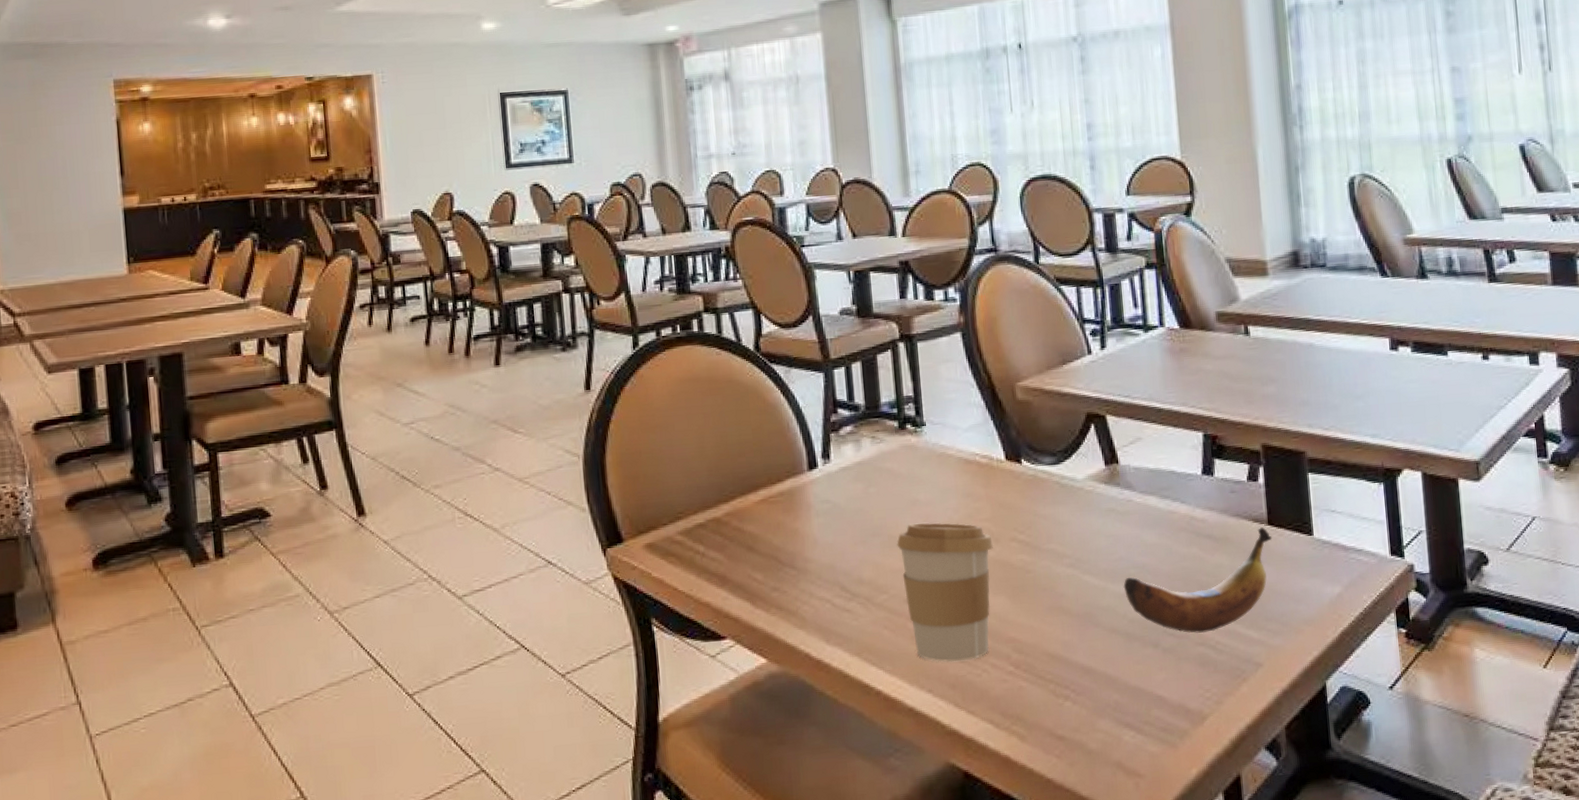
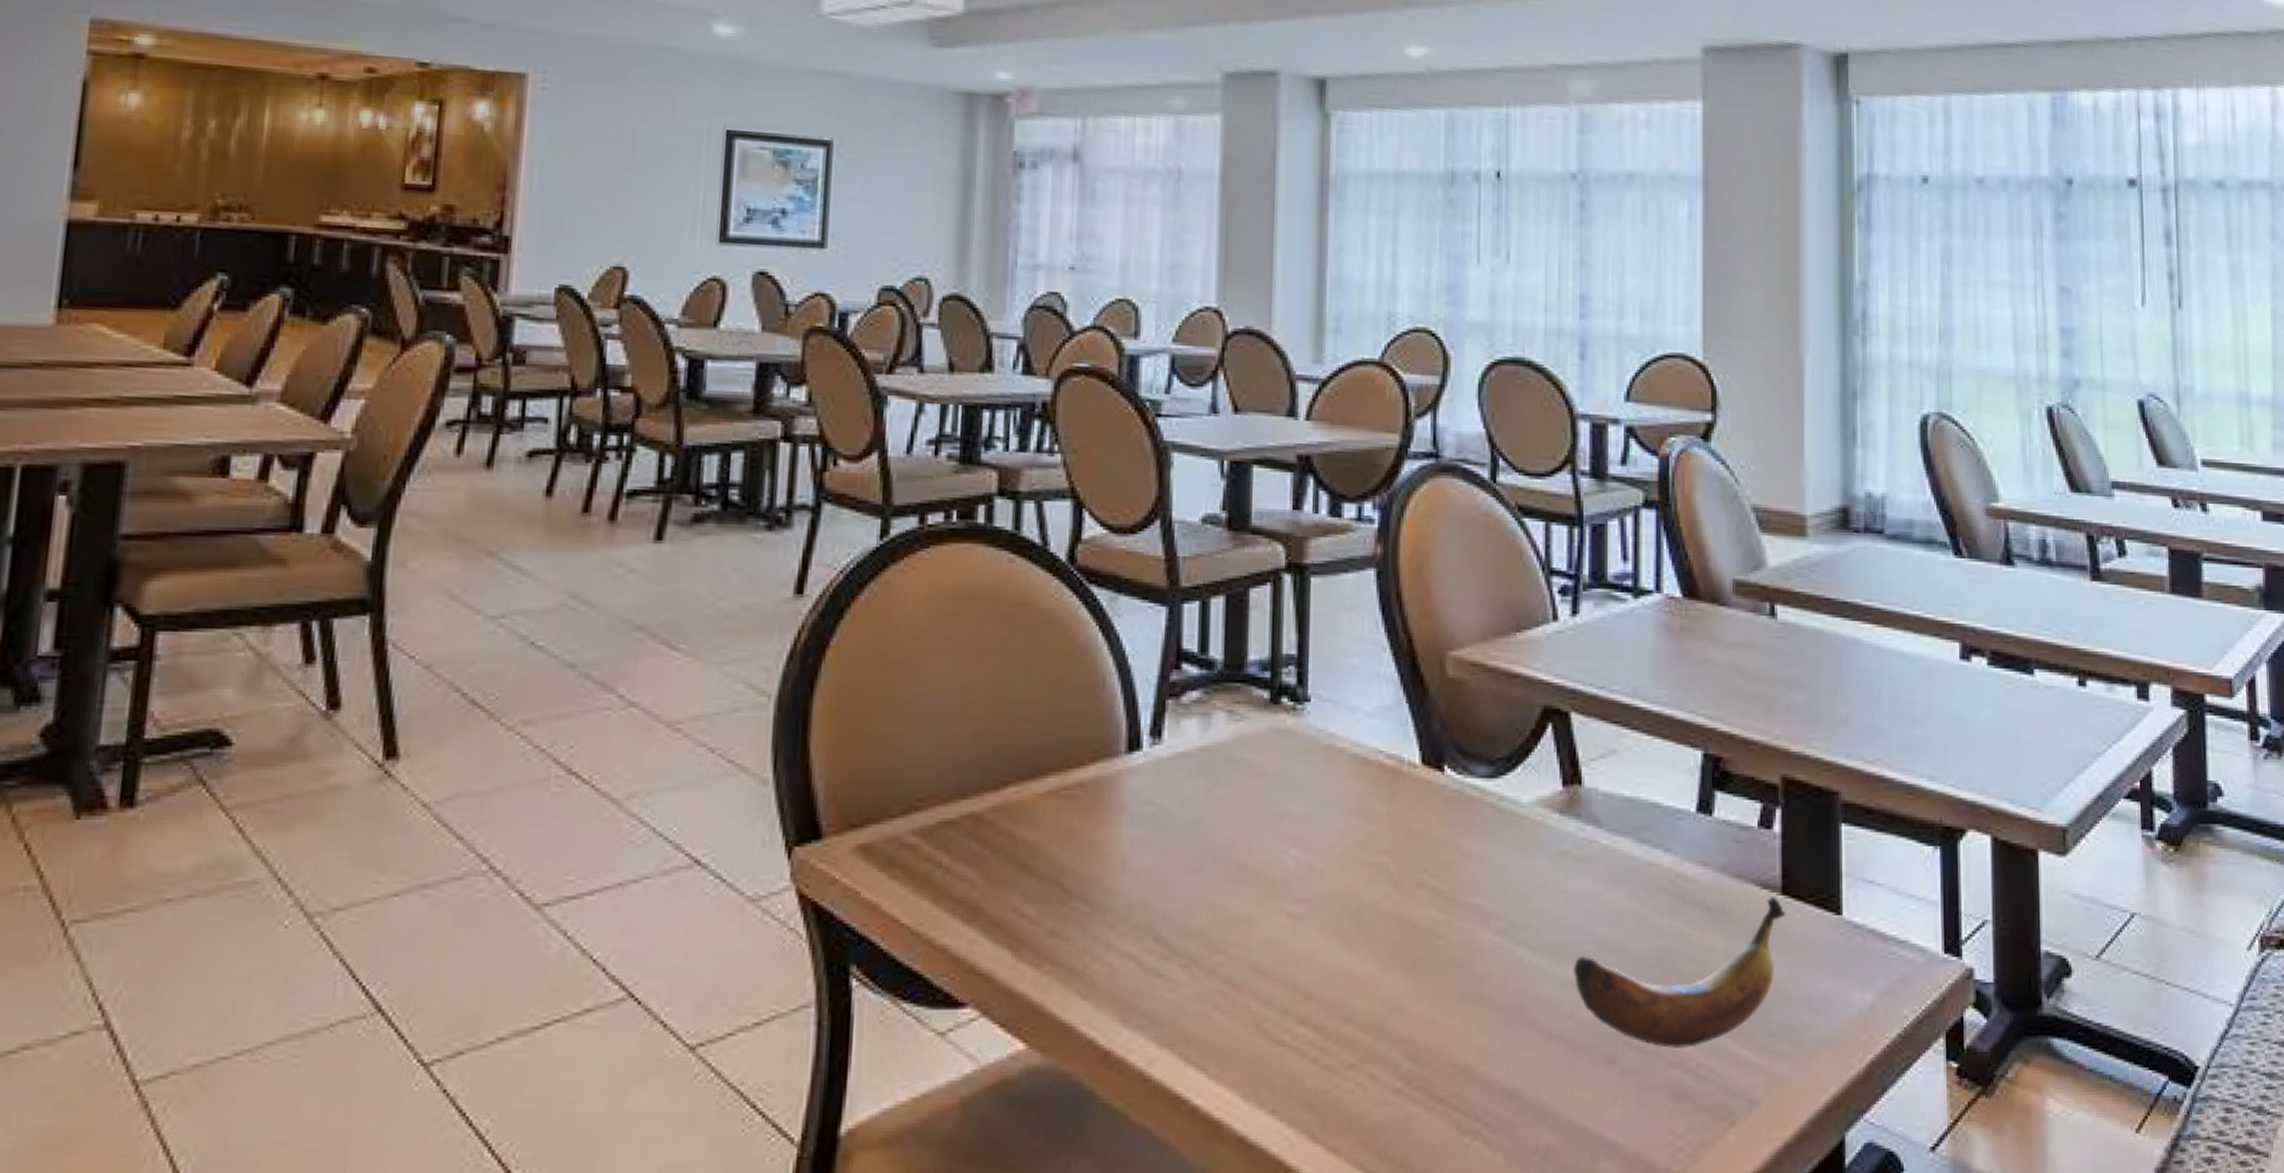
coffee cup: present [896,522,994,663] -> none [1248,848,1392,1068]

